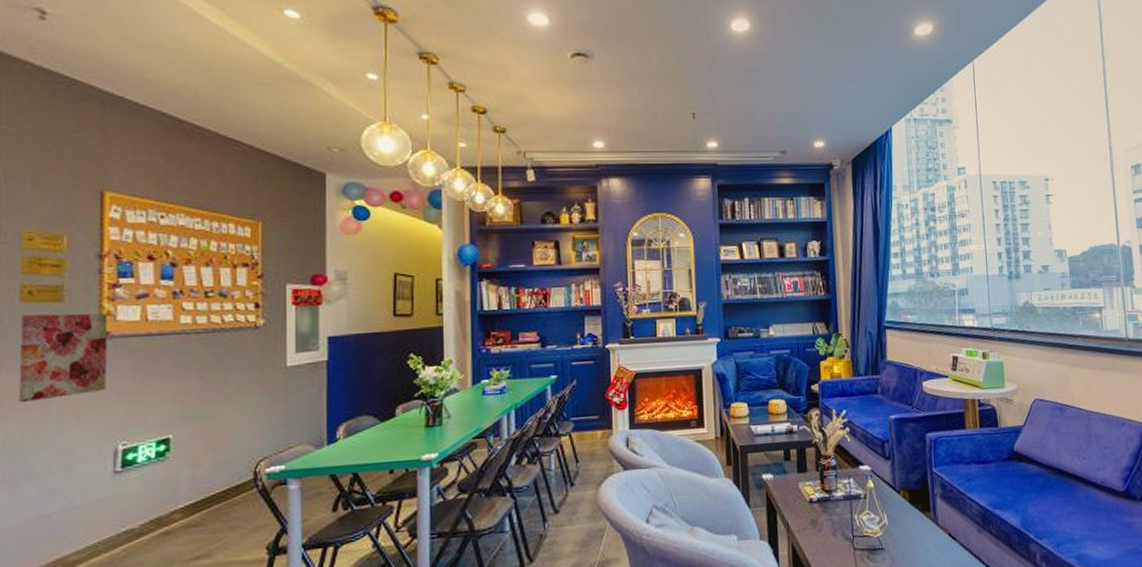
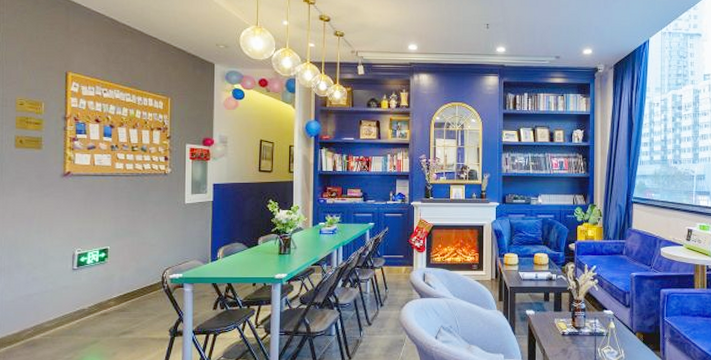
wall art: present [18,313,108,403] -> none [14,157,70,217]

